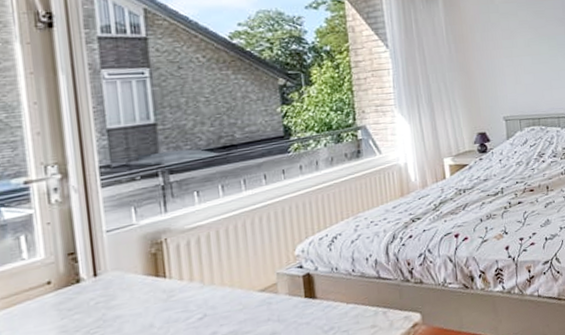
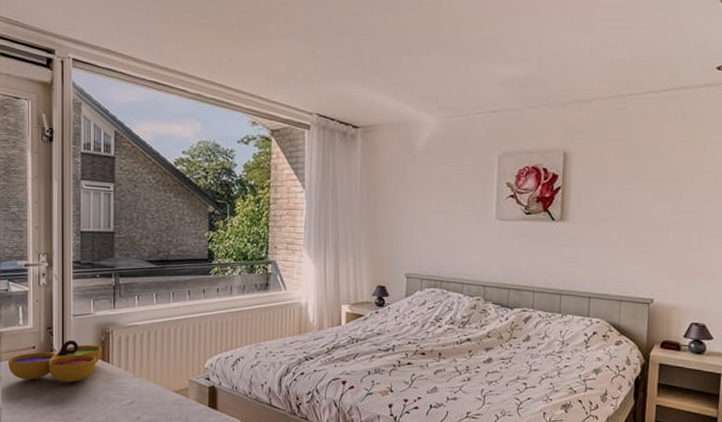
decorative bowl: none [9,260,154,328] -> present [9,339,102,383]

